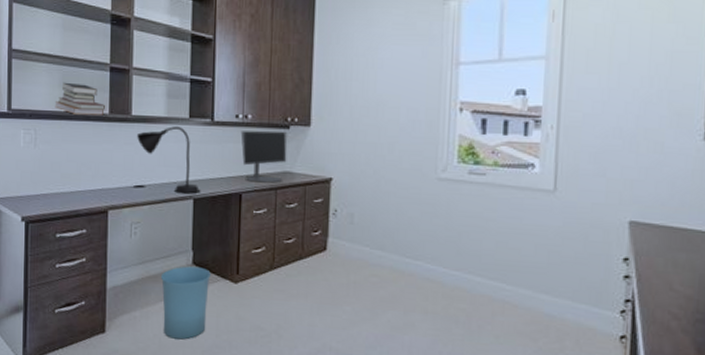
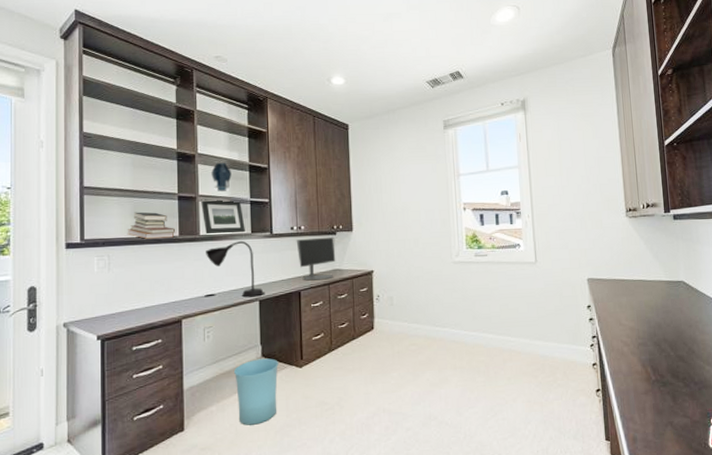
picture frame: none [135,73,183,117] -> present [201,199,245,235]
vase: none [148,27,171,65] -> present [211,161,232,192]

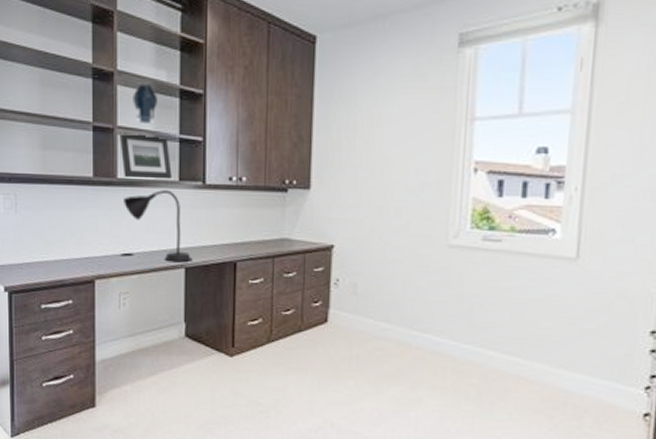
books: present [127,212,176,239] -> none [35,143,90,179]
waste bin: present [233,358,278,425] -> none [151,338,205,415]
computer monitor: present [296,237,336,281] -> none [234,194,285,251]

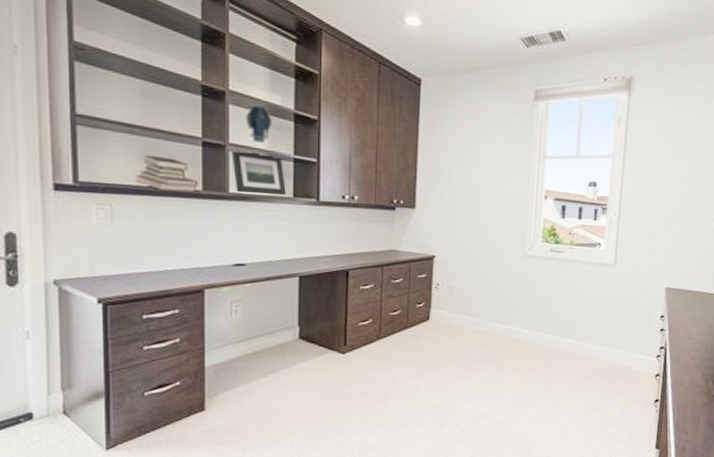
books: none [35,143,90,179] -> present [135,154,199,192]
desk lamp: present [124,190,193,263] -> none [236,205,307,272]

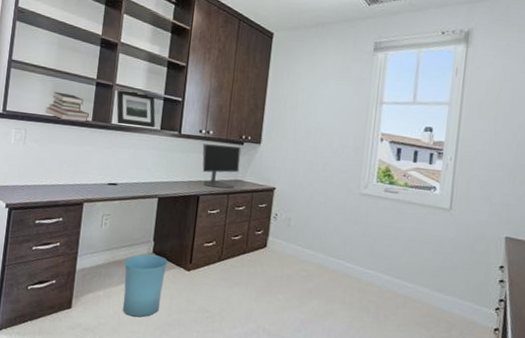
vase: present [246,103,272,143] -> none [130,52,150,84]
waste bin: none [265,341,318,410] -> present [123,254,168,317]
computer monitor: none [347,211,393,261] -> present [202,143,241,189]

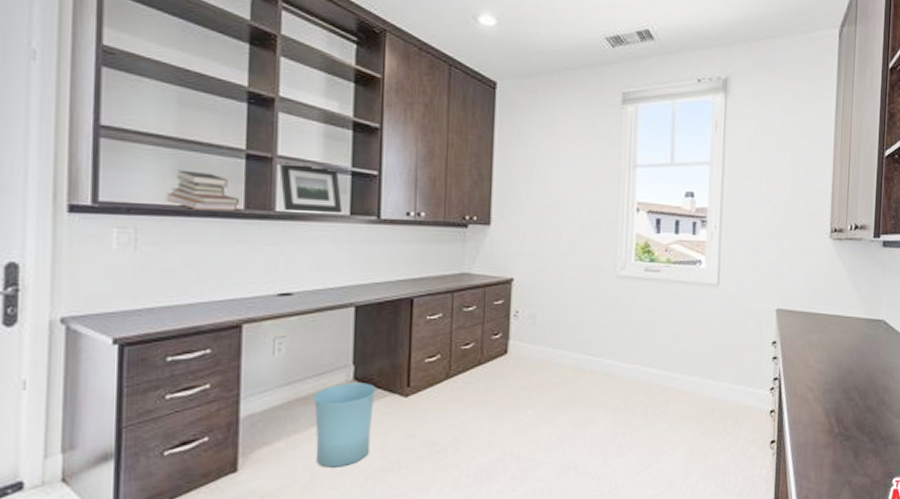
computer monitor: present [202,143,241,189] -> none [412,229,465,286]

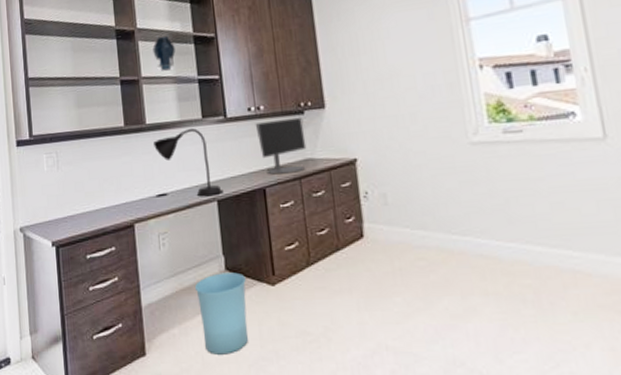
books: present [165,169,240,211] -> none [72,100,121,132]
picture frame: present [280,162,342,214] -> none [144,79,195,123]
desk lamp: none [282,225,364,301] -> present [154,128,224,197]
vase: none [297,111,327,154] -> present [153,34,176,71]
computer monitor: none [412,229,465,286] -> present [255,117,307,175]

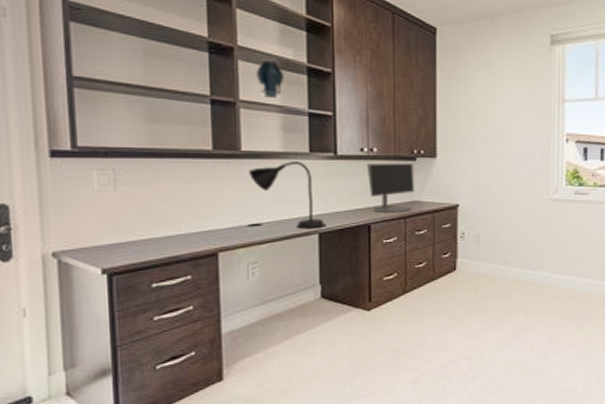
waste bin: present [194,272,249,355] -> none [285,300,342,374]

